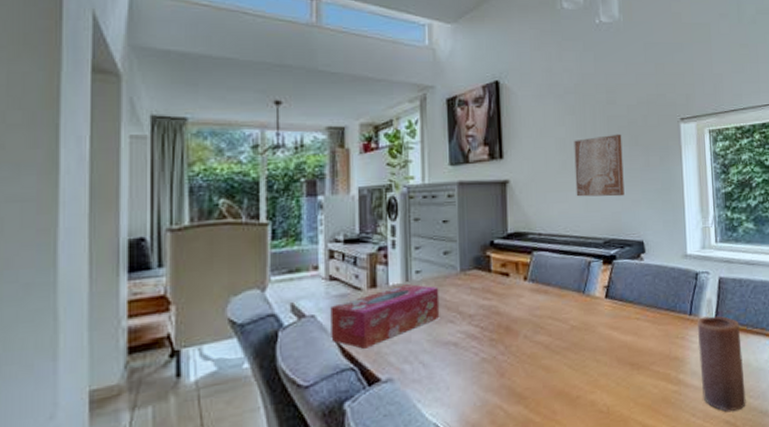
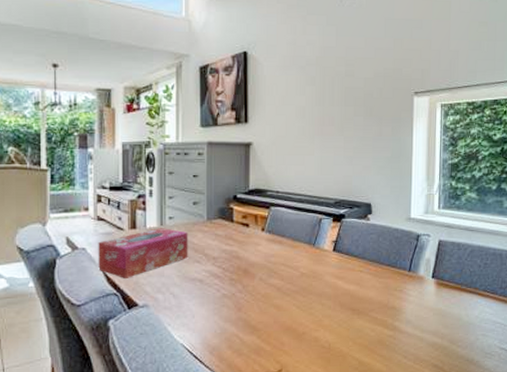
wall art: present [574,134,625,197] -> none [312,104,357,162]
candle: present [697,315,746,411] -> none [414,274,455,357]

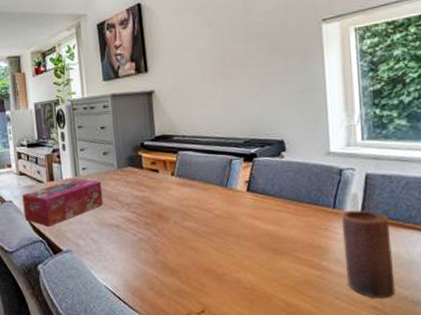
candle: none [414,274,455,357] -> present [341,210,395,298]

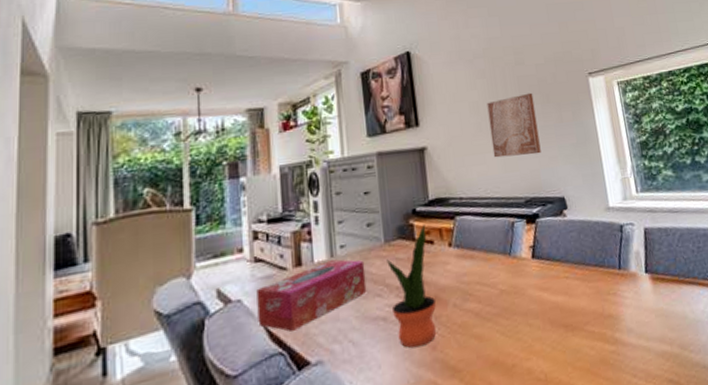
potted plant: none [119,156,160,250] -> present [387,225,437,348]
wall art: none [212,40,264,102] -> present [487,92,541,158]
candle: present [341,210,395,298] -> none [628,267,688,369]

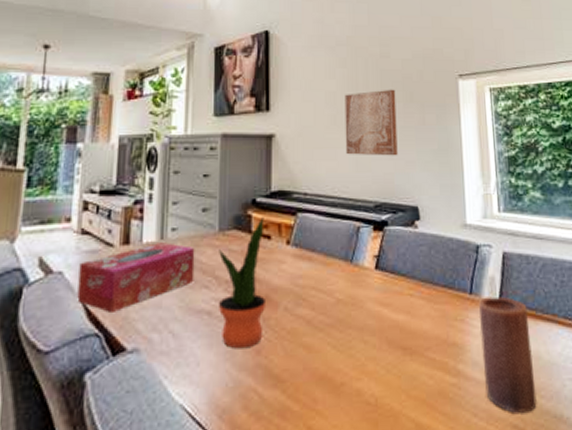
candle: none [628,267,688,369] -> present [479,296,537,413]

